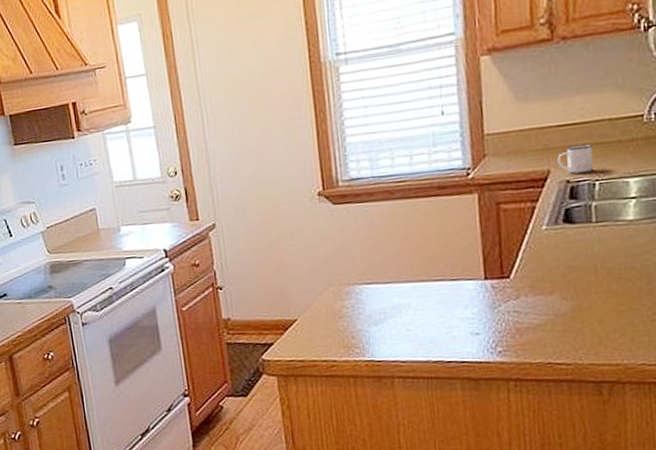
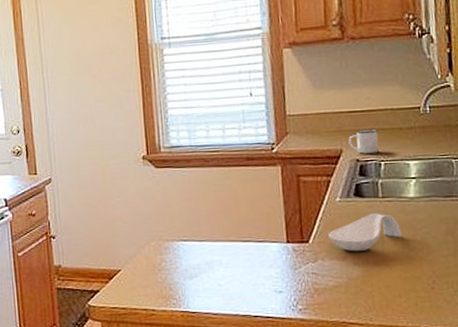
spoon rest: none [533,240,619,285] -> present [329,213,403,252]

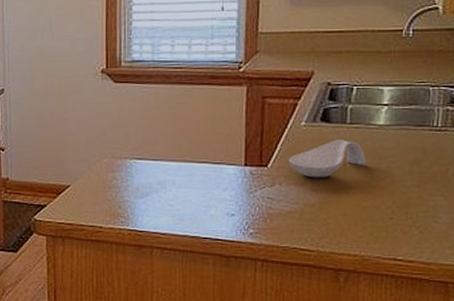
mug: present [348,129,379,154] -> none [321,51,354,77]

